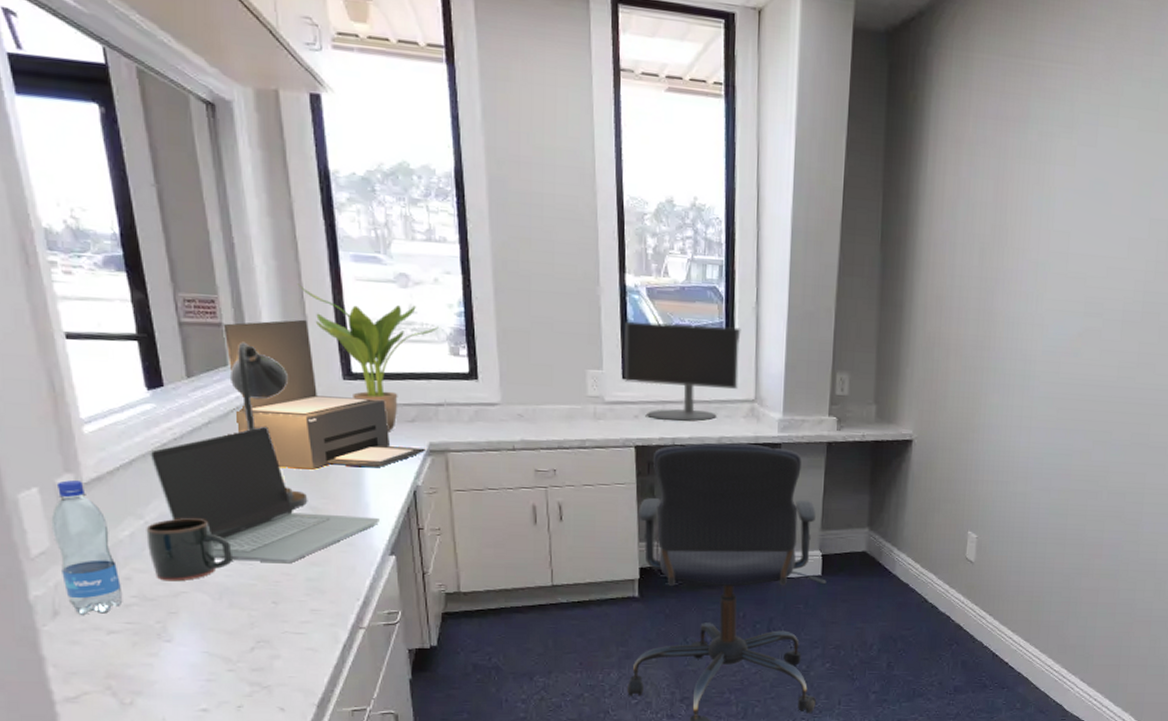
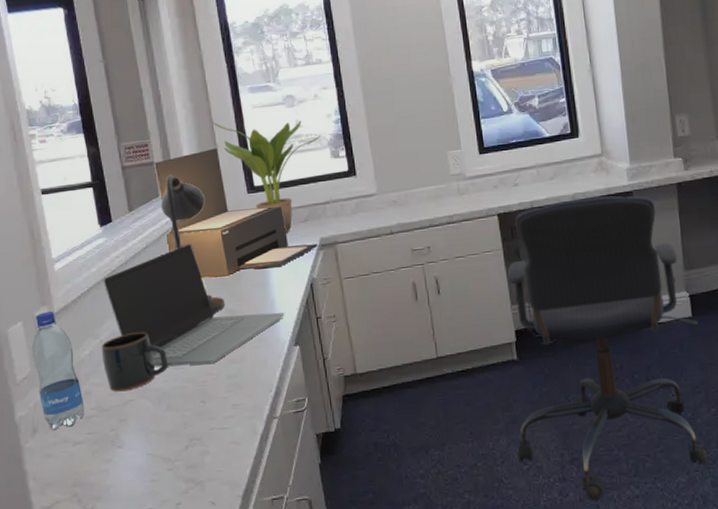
computer monitor: present [623,321,741,421] -> none [476,90,584,187]

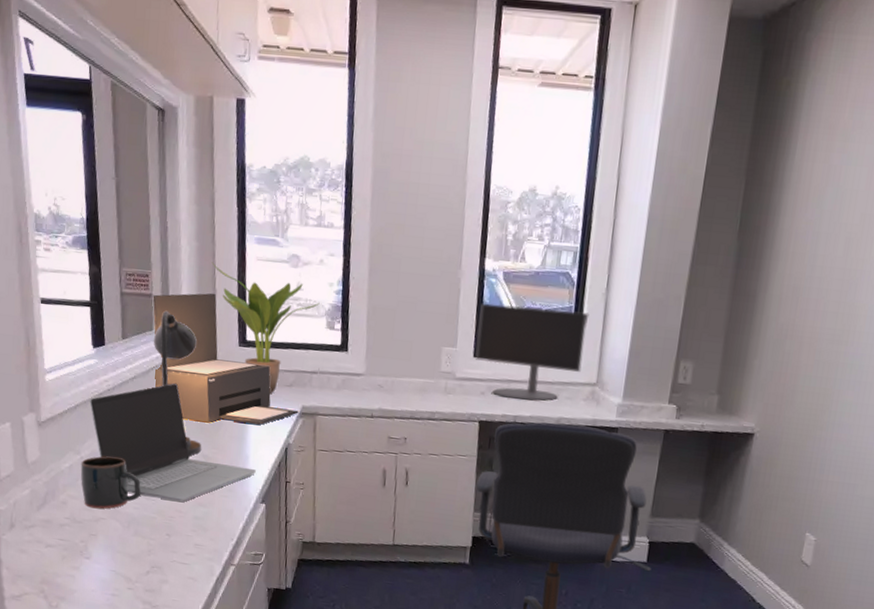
bottle: present [31,311,85,431] -> none [16,418,60,530]
computer monitor: none [476,90,584,187] -> present [475,303,590,401]

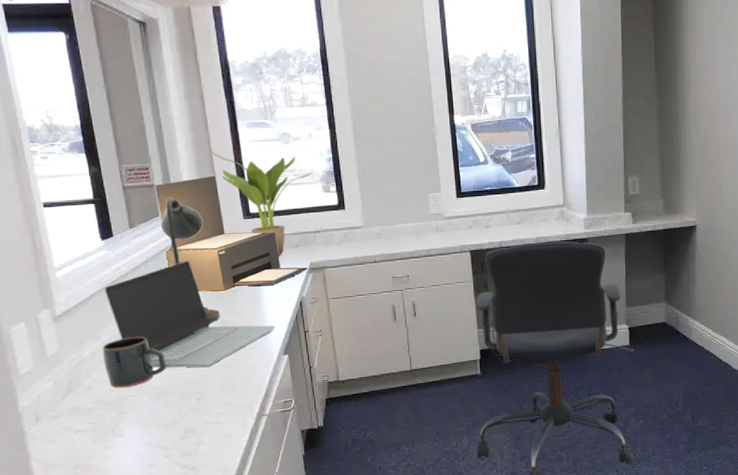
computer monitor: present [475,303,590,401] -> none [456,148,549,229]

